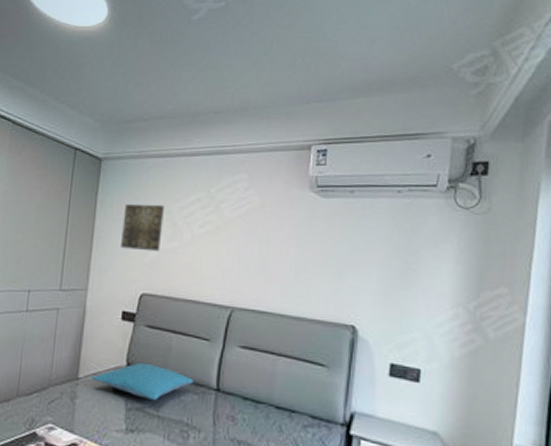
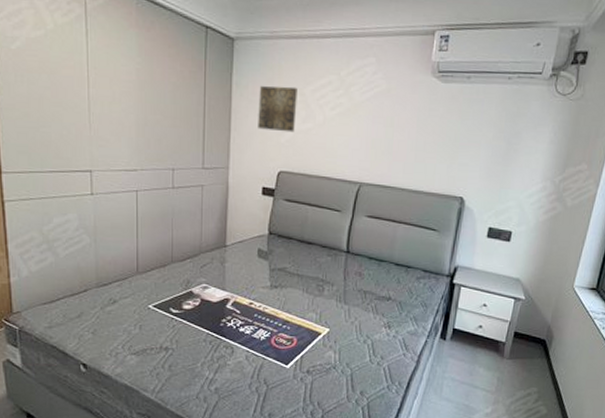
pillow: present [92,362,194,401] -> none [238,231,328,263]

